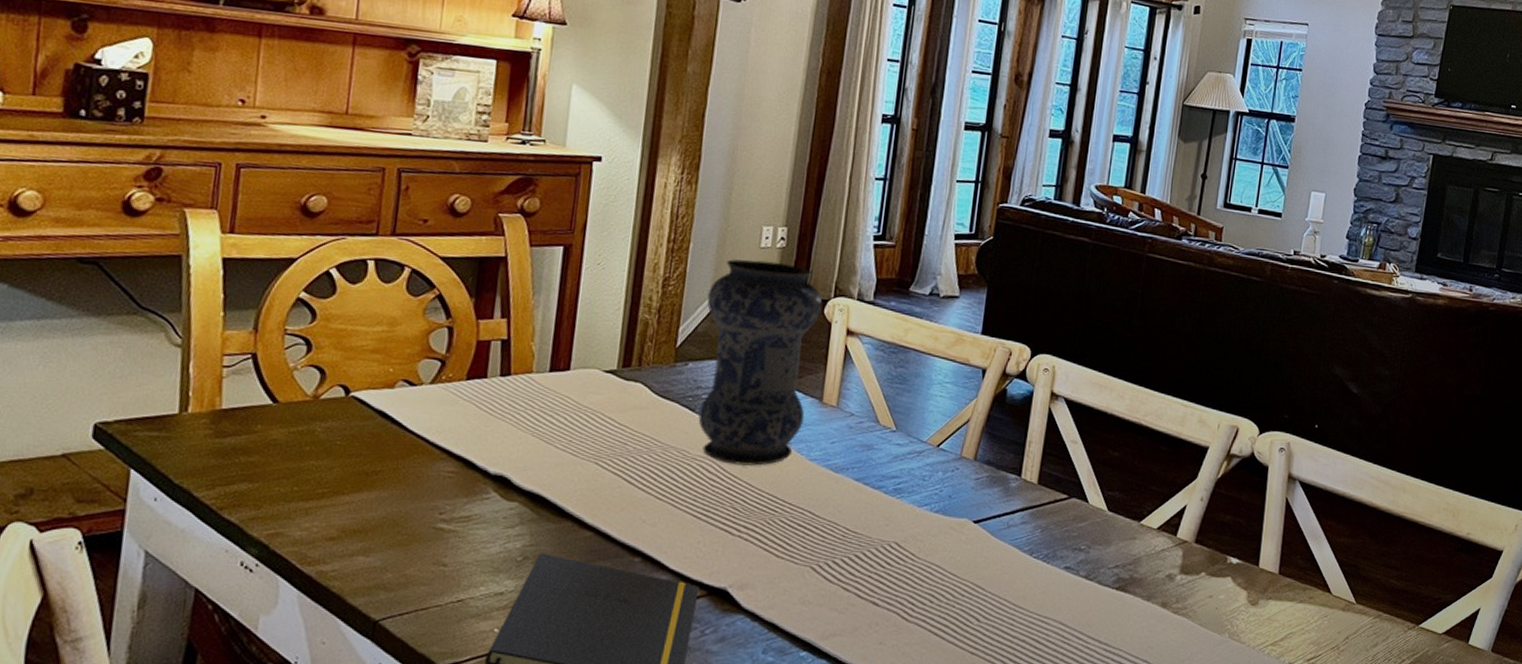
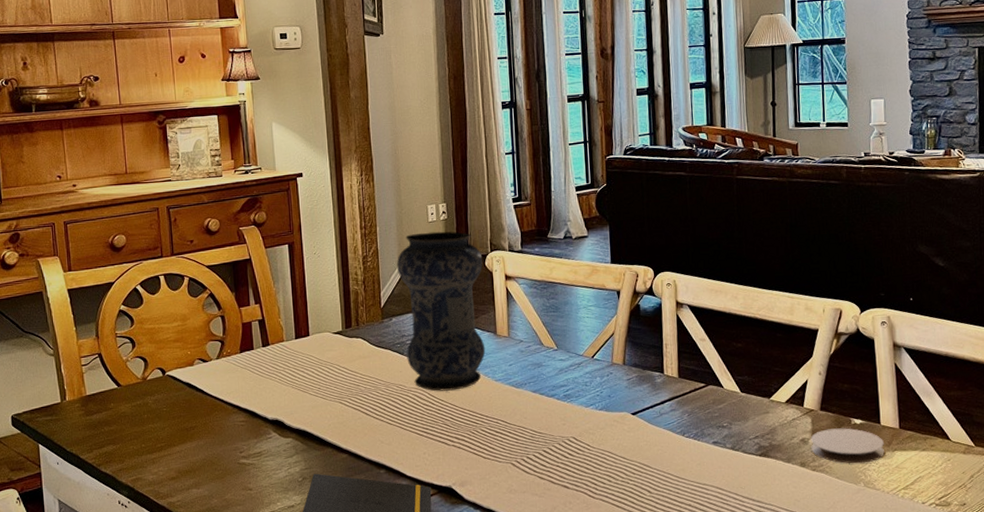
coaster: none [1176,566,1259,611] -> present [810,428,885,464]

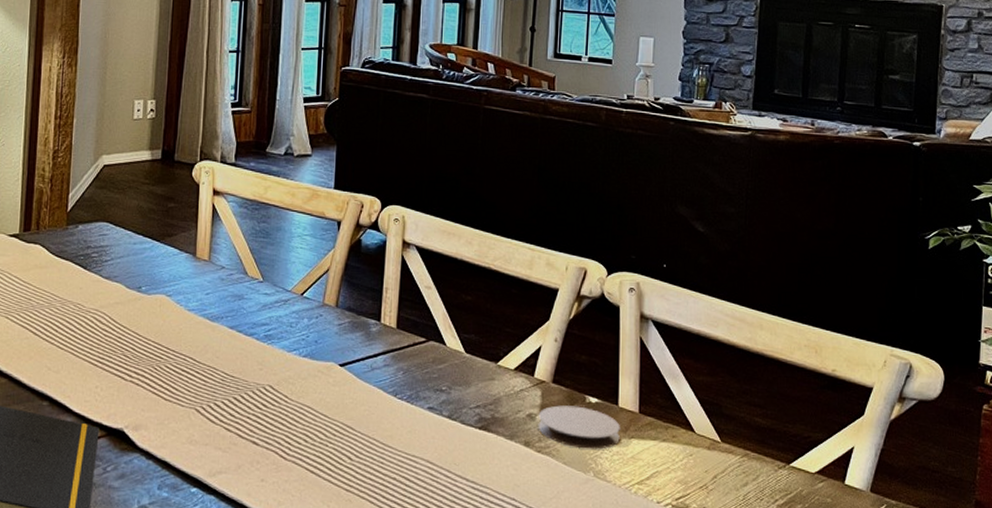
vase: present [397,231,486,391] -> none [89,131,190,317]

